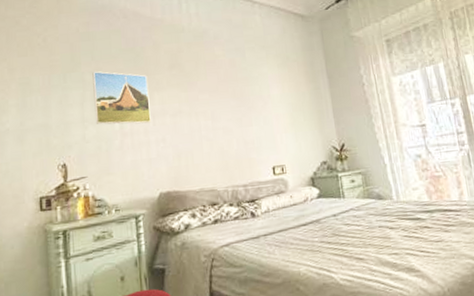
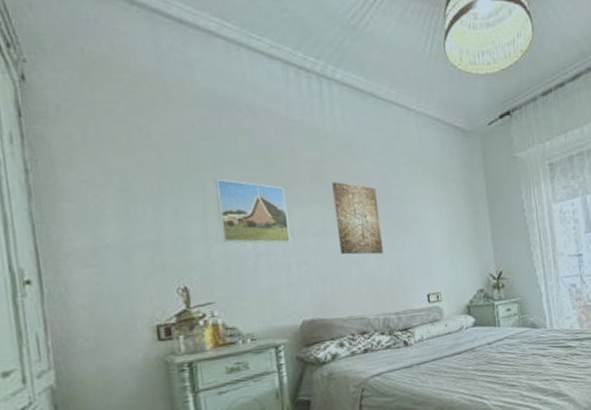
wall art: none [187,68,231,132] -> present [332,182,383,255]

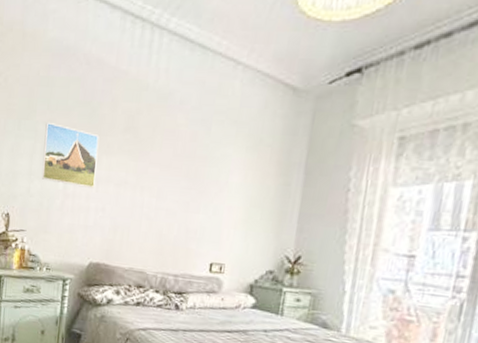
wall art: present [332,182,383,255] -> none [135,135,183,213]

